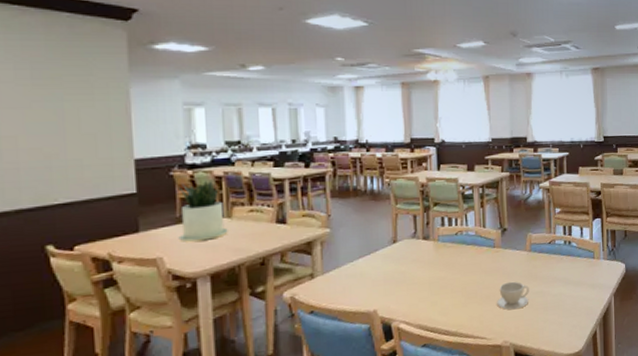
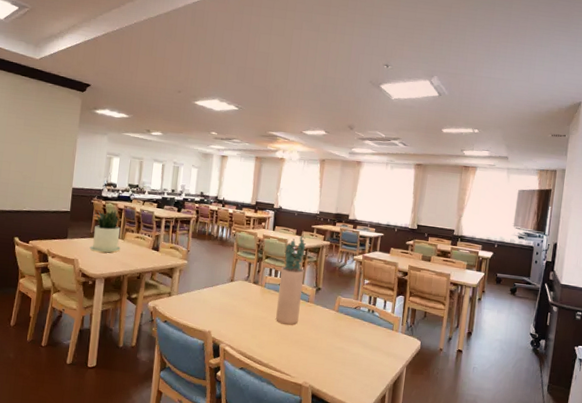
vase: none [455,166,486,281] -> present [276,232,306,325]
teacup: present [497,281,529,310] -> none [303,333,332,358]

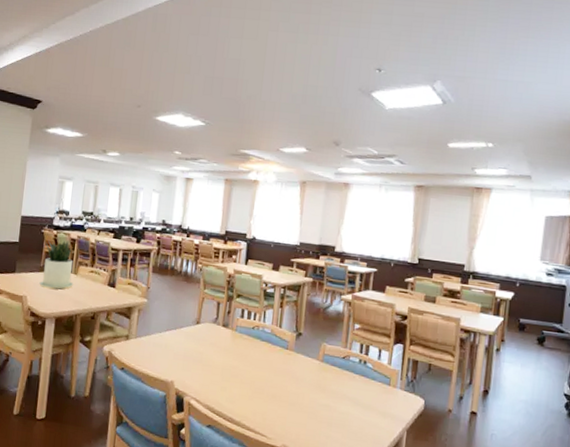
vase: present [276,232,306,325] -> none [249,267,284,377]

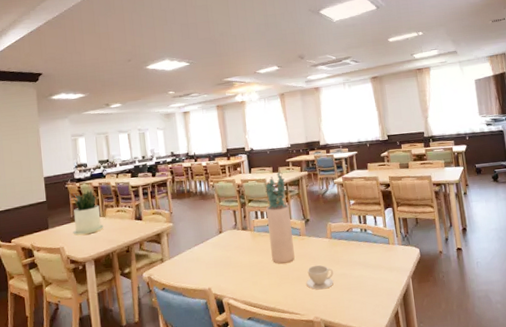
vase: none [249,267,284,377] -> present [265,168,295,264]
teacup: none [282,386,316,417] -> present [306,264,334,290]

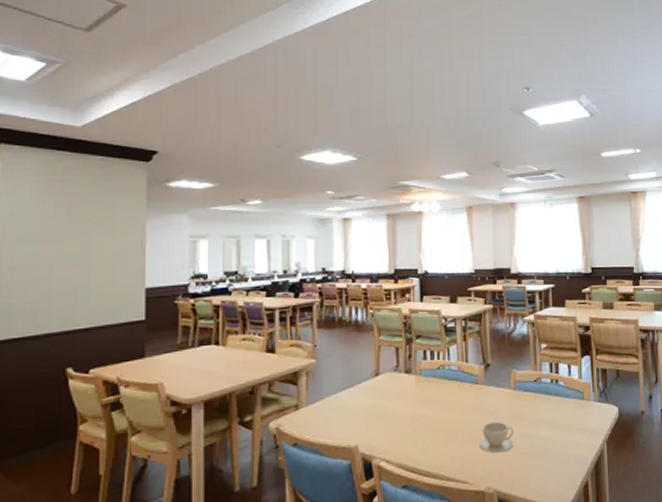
planter: present [71,189,104,236] -> none [178,308,222,369]
vase: present [265,168,295,264] -> none [437,298,468,418]

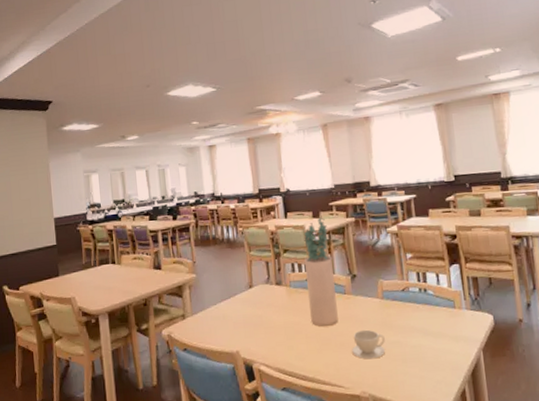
vase: none [437,298,468,418] -> present [303,213,338,327]

